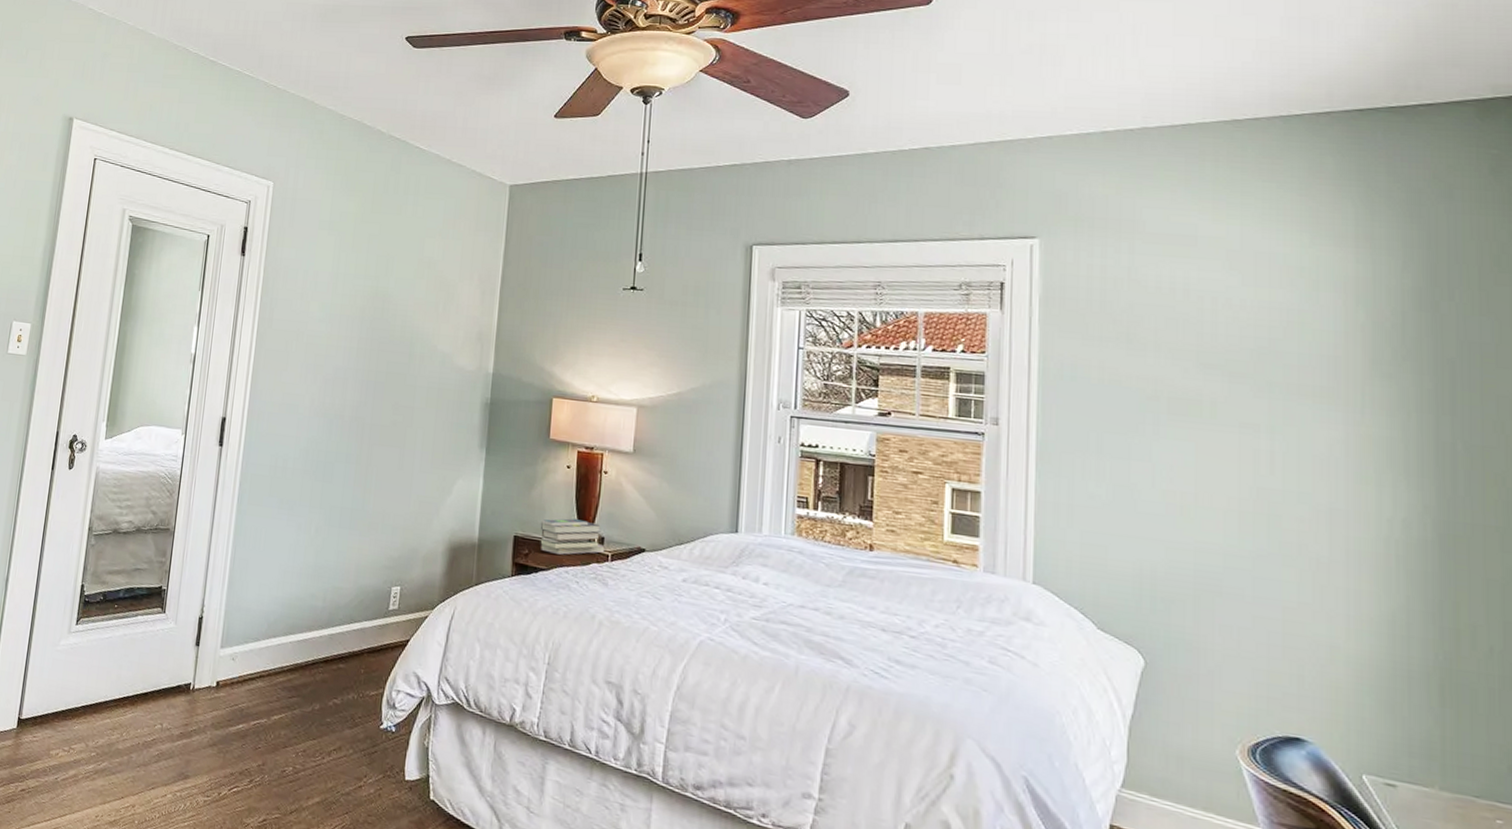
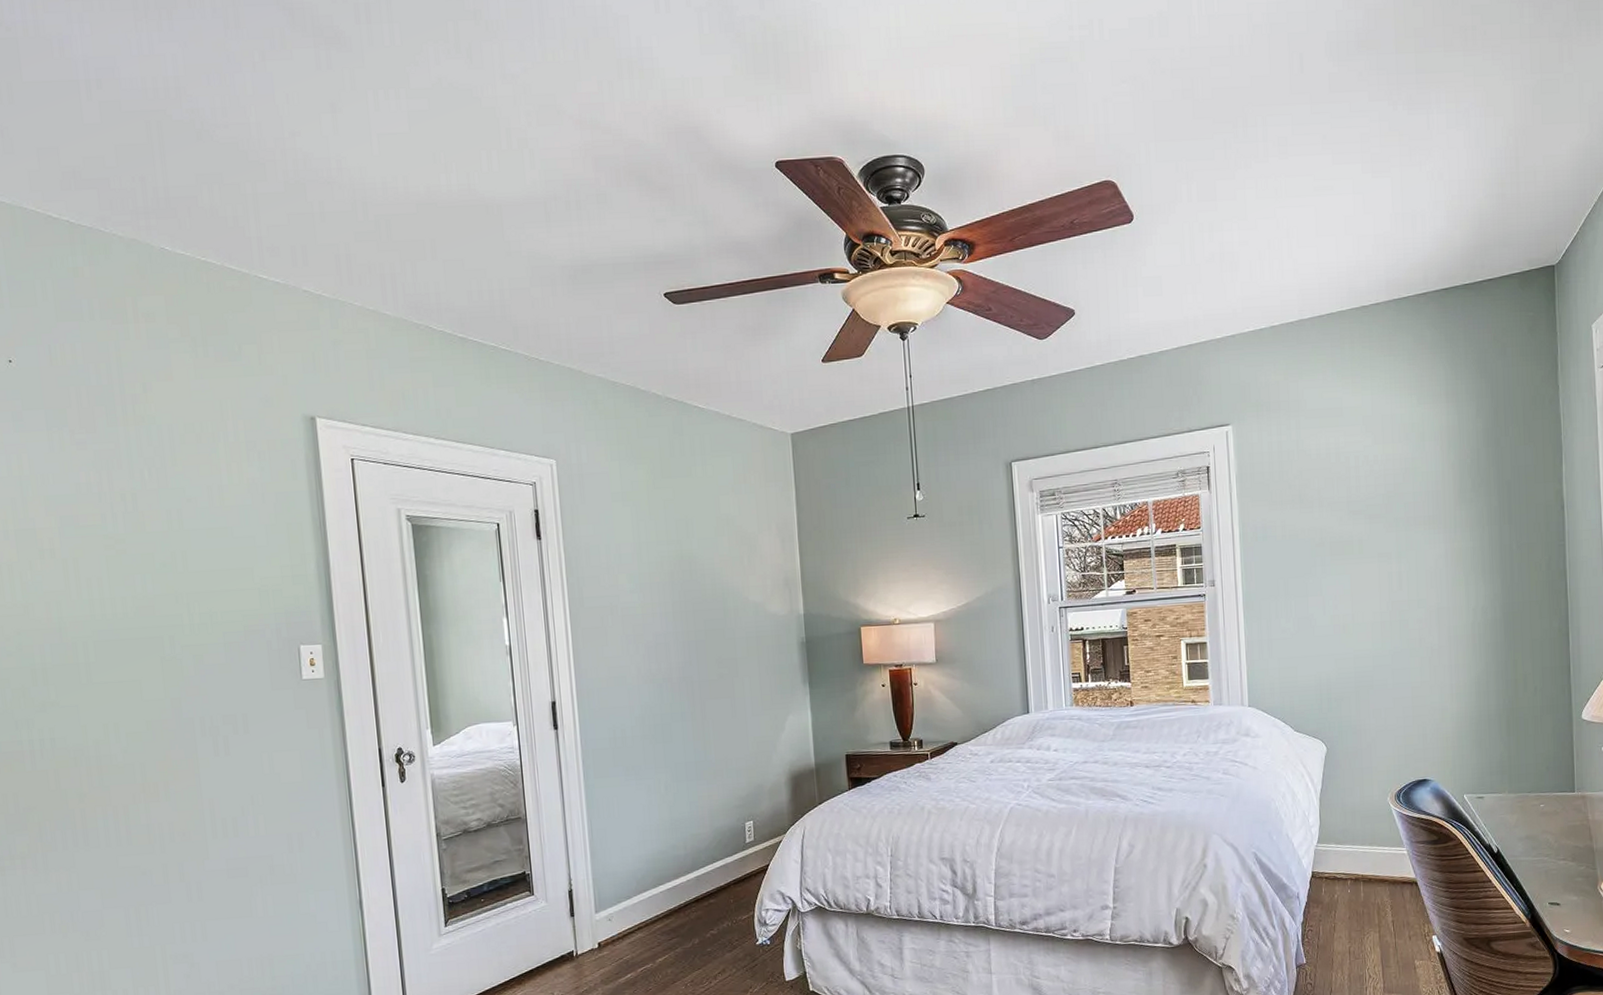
books: present [540,518,605,555] -> none [866,729,924,763]

